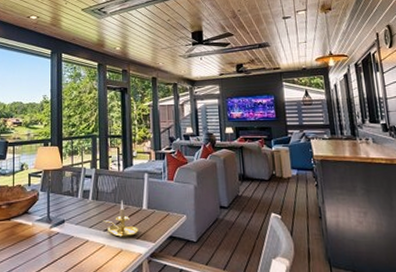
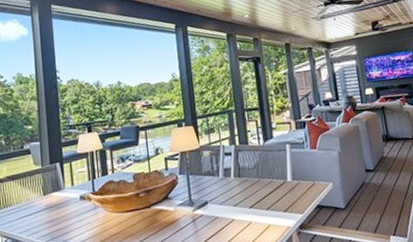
candle holder: present [102,200,139,237] -> none [247,174,285,213]

